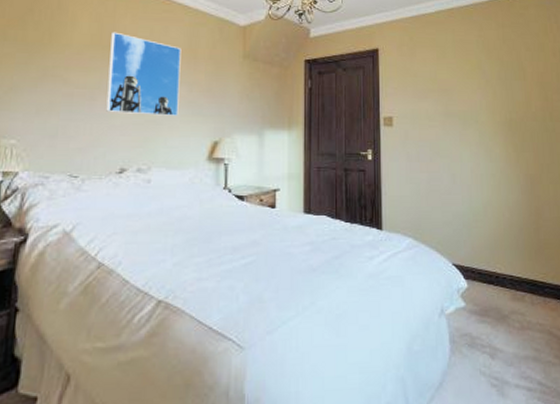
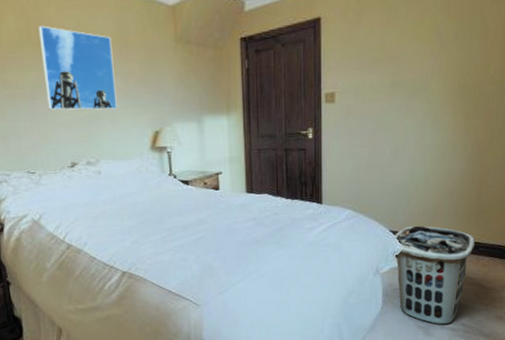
clothes hamper: none [456,259,540,383] -> present [392,225,476,325]

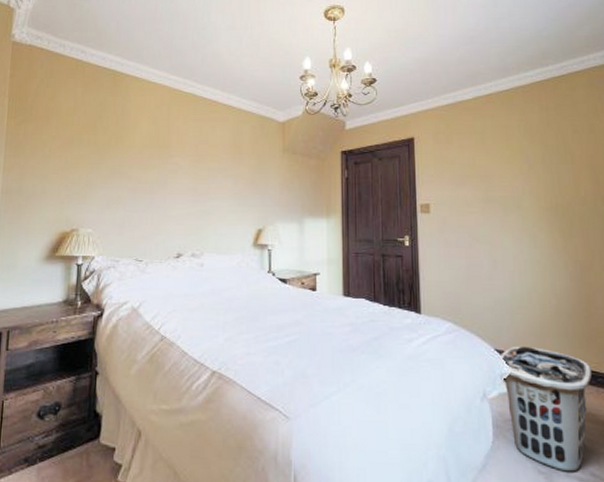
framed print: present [38,25,118,111] -> none [164,133,227,206]

